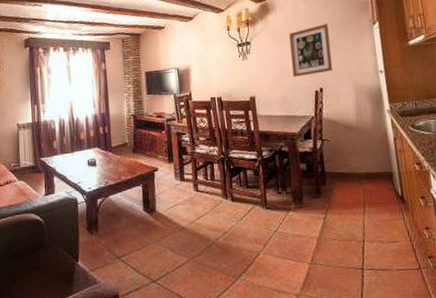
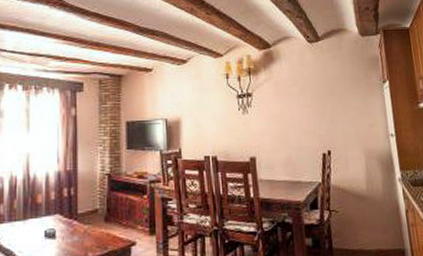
wall art: present [289,24,333,77] -> none [295,79,342,137]

